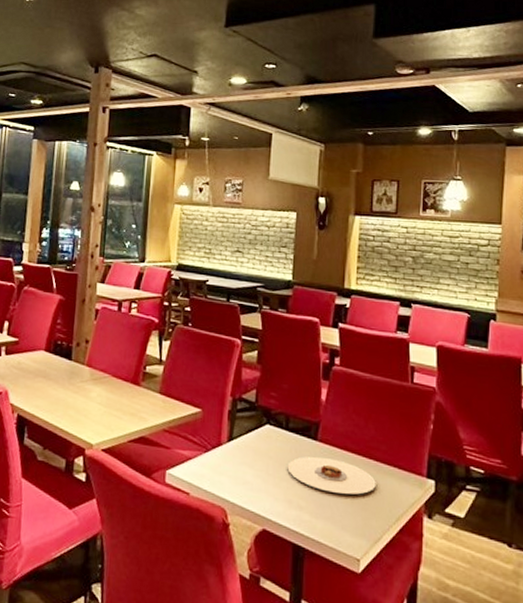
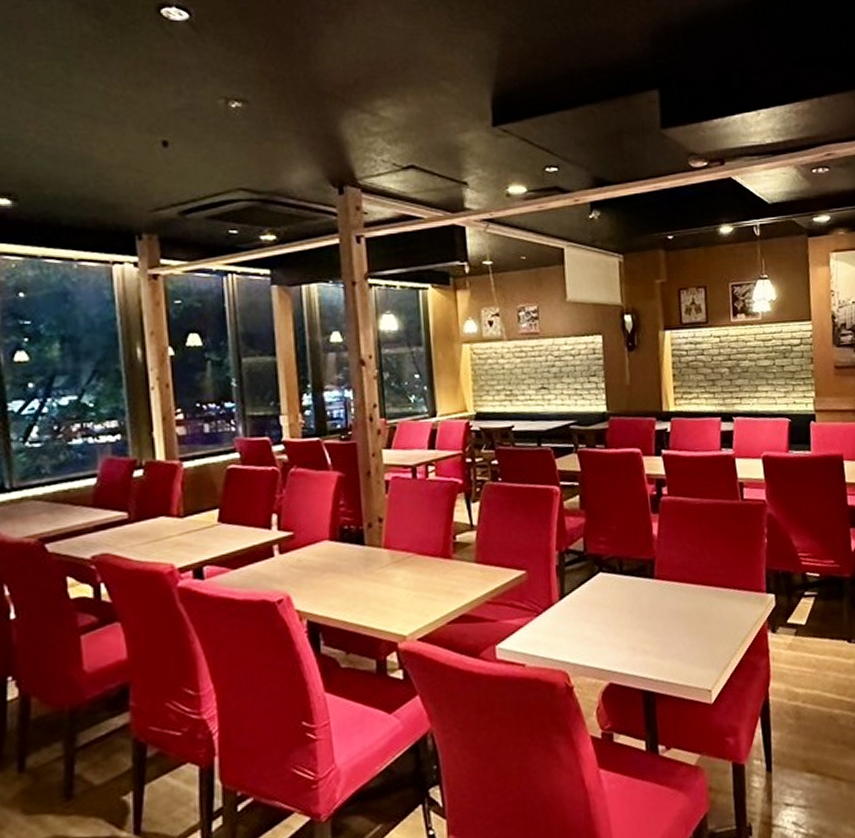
plate: present [287,456,376,495] -> none [626,594,719,630]

